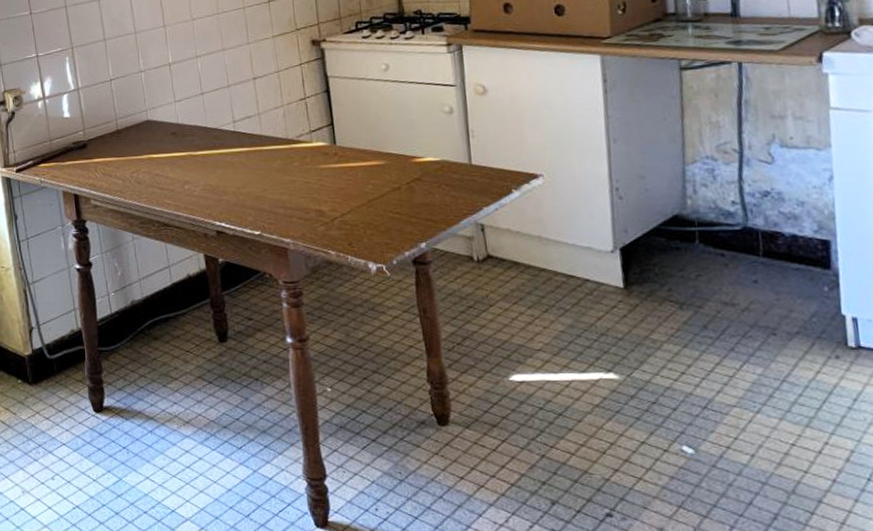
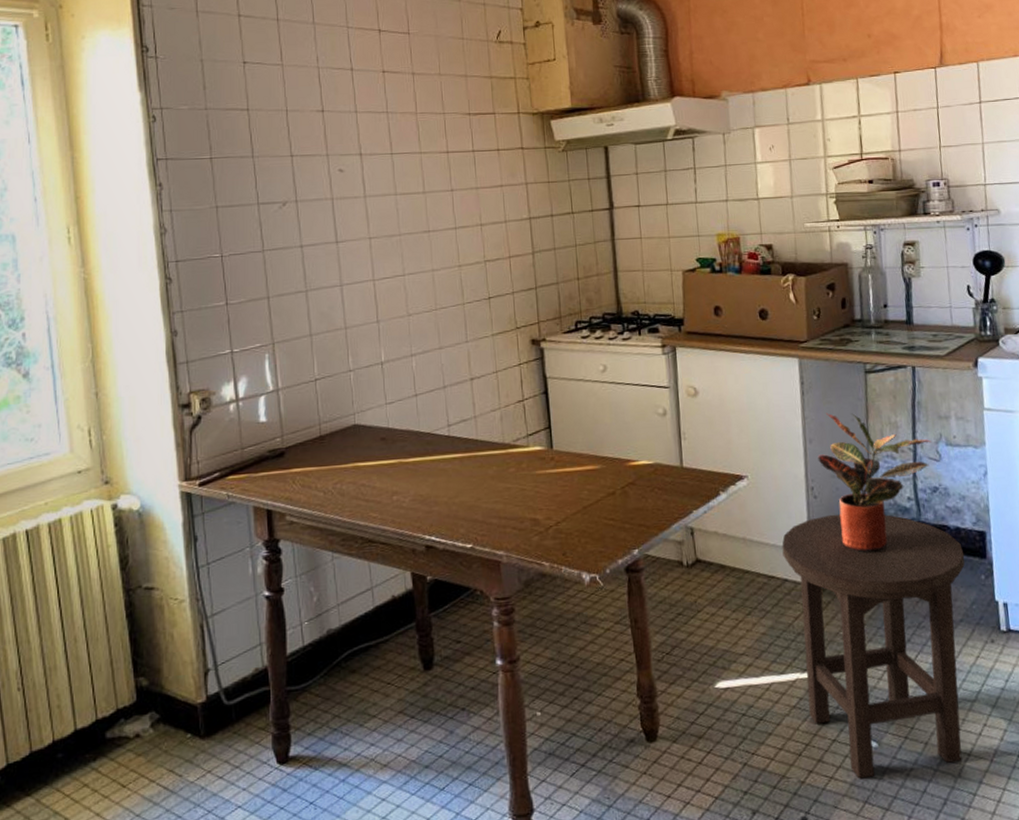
stool: none [582,216,803,483] -> present [782,514,965,779]
potted plant: none [623,111,762,256] -> present [817,412,932,552]

